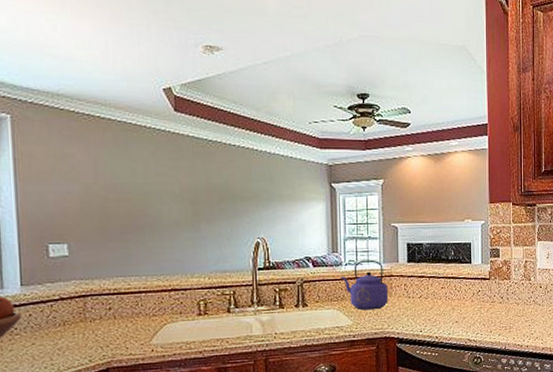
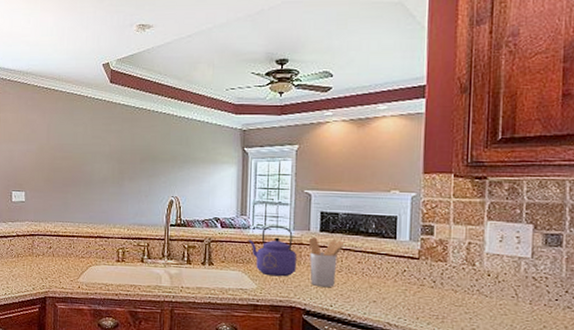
utensil holder: none [397,267,430,314] -> present [308,236,345,287]

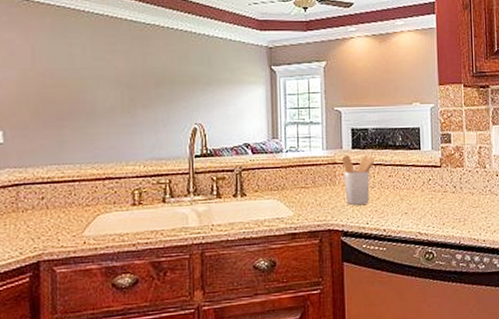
kettle: present [248,225,296,277] -> none [281,146,331,201]

